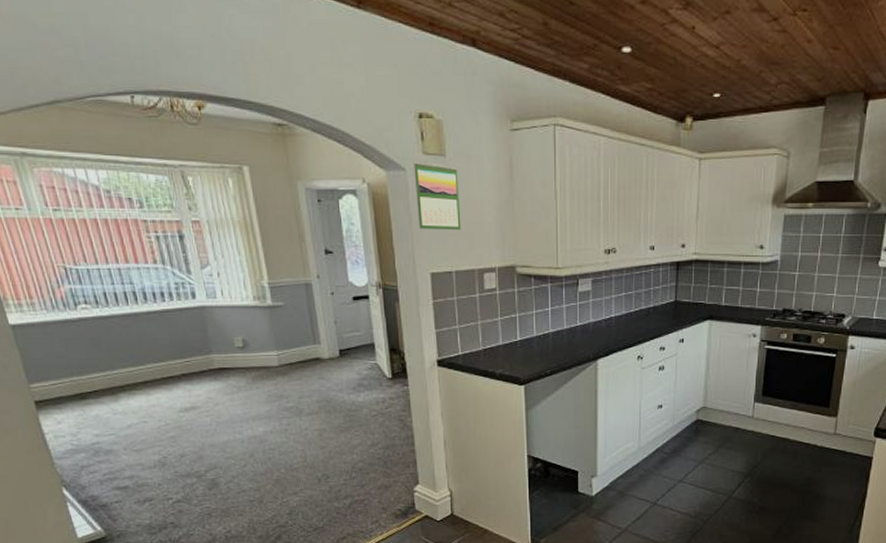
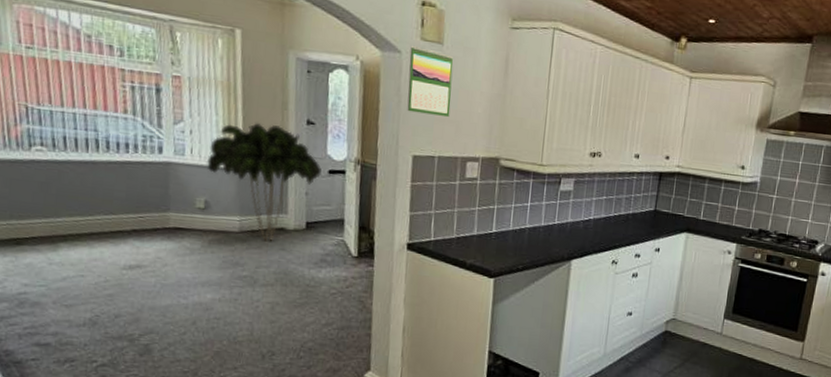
indoor plant: none [237,257,346,373] -> present [206,122,322,242]

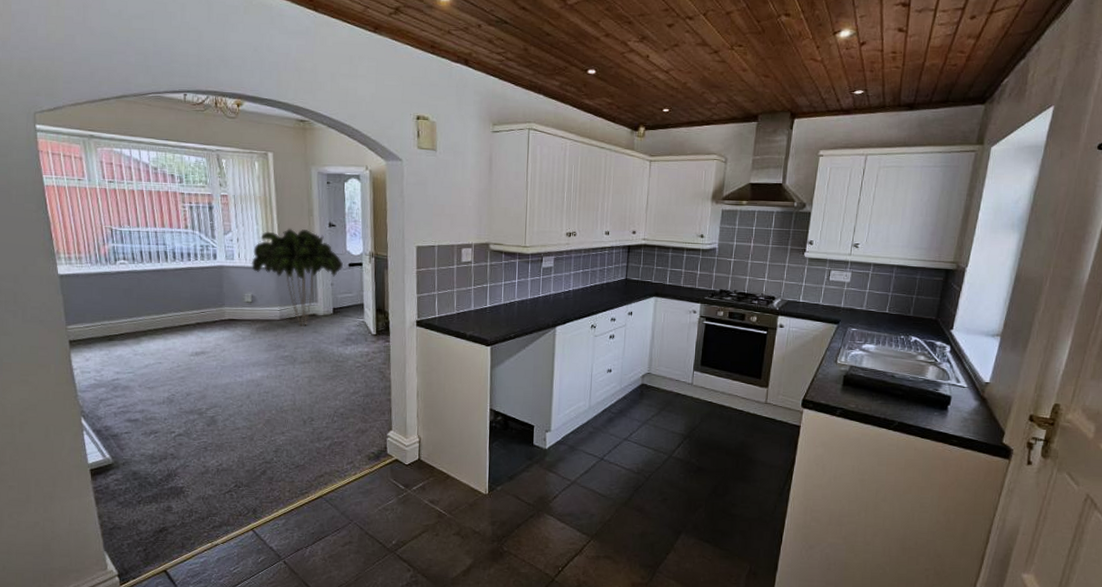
calendar: present [407,45,453,117] -> none [409,153,446,211]

